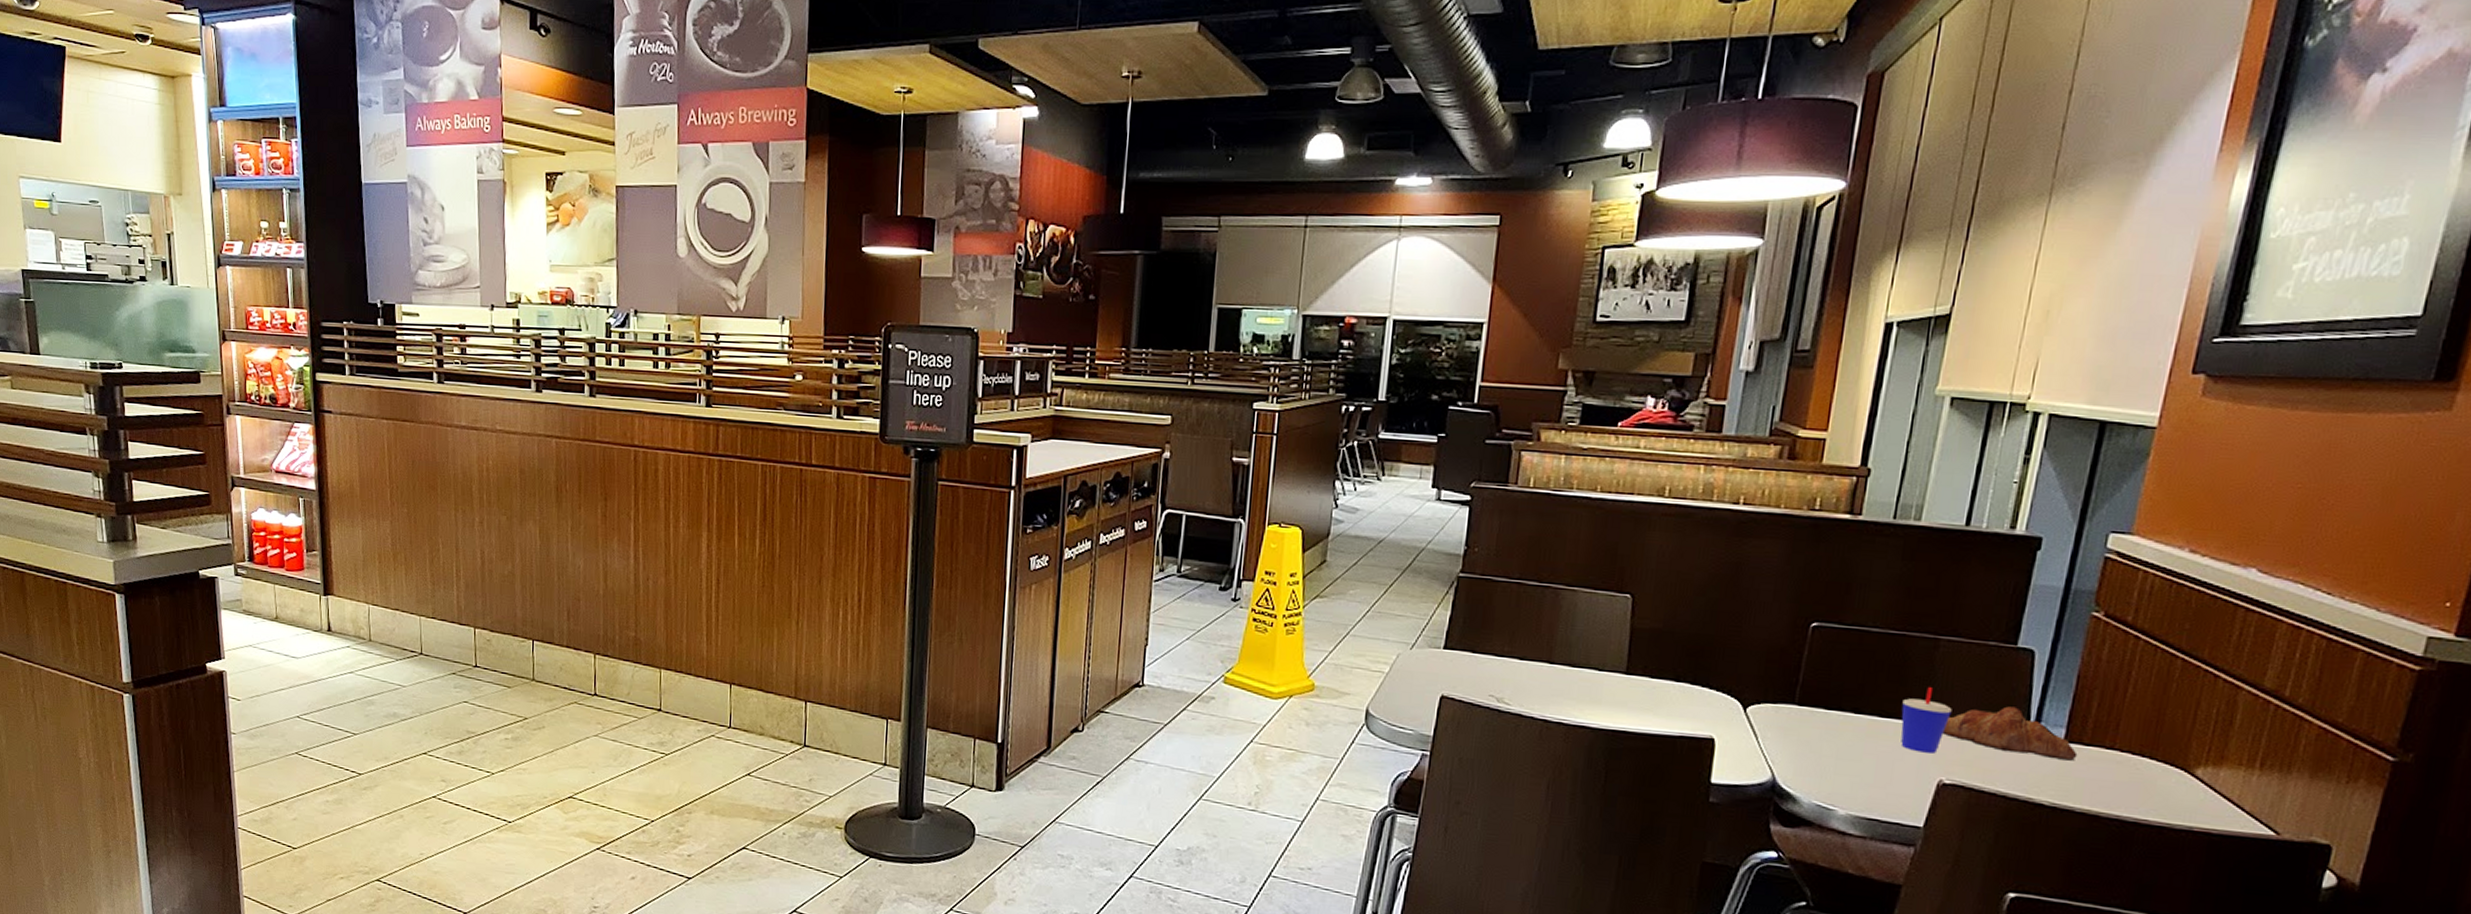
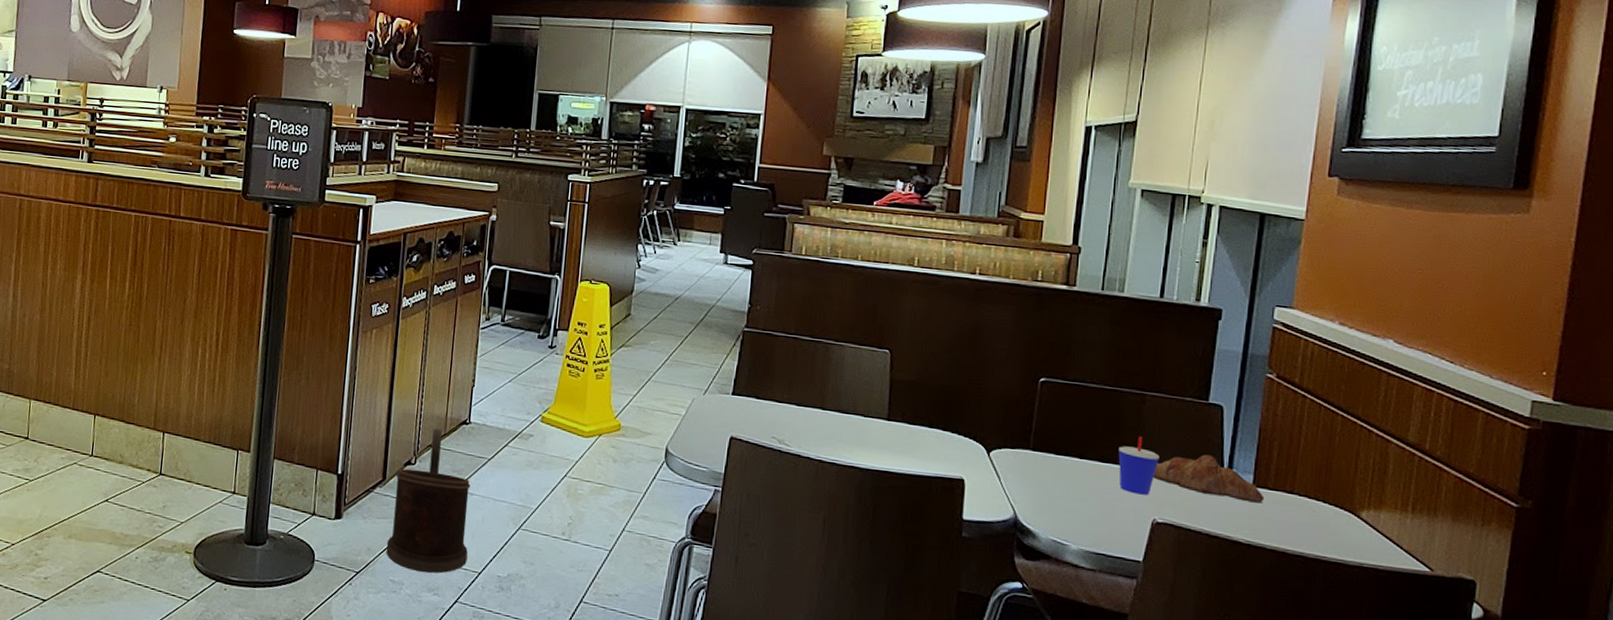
bucket: none [1053,692,1146,847] -> present [386,428,471,573]

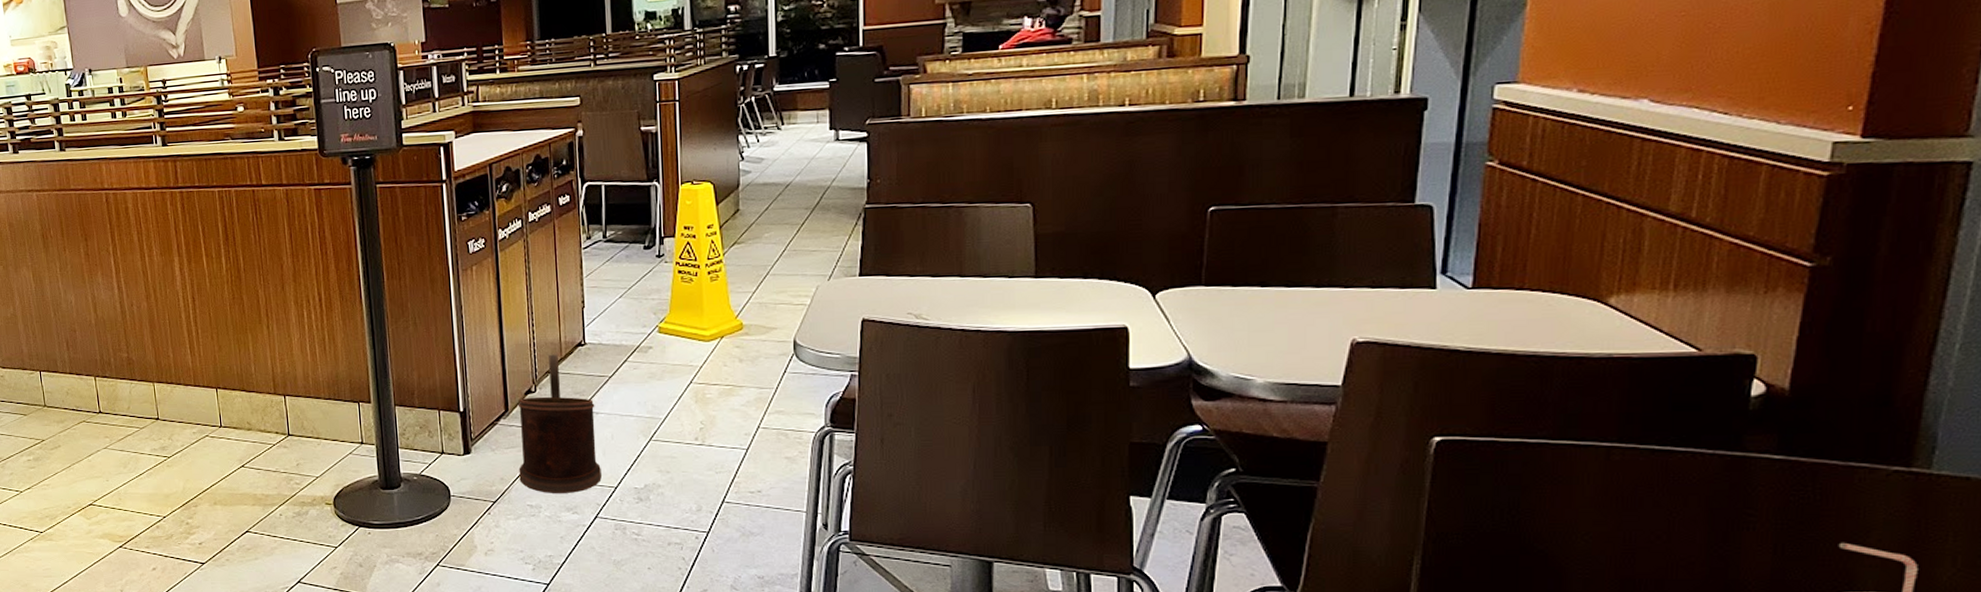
beverage cup: present [1118,436,1160,495] -> none [1307,253,1357,316]
pastry: present [1153,454,1265,503] -> none [1350,261,1488,306]

